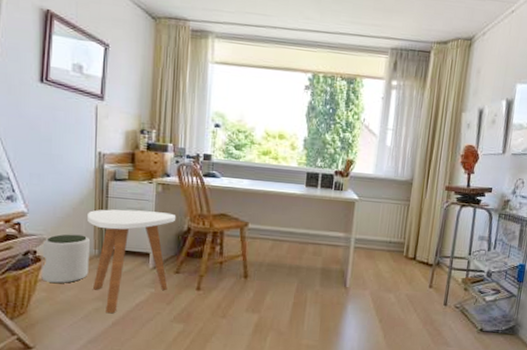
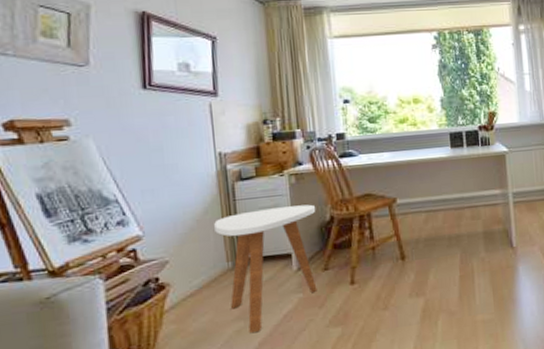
plant pot: present [42,234,90,284] -> none [165,248,224,312]

